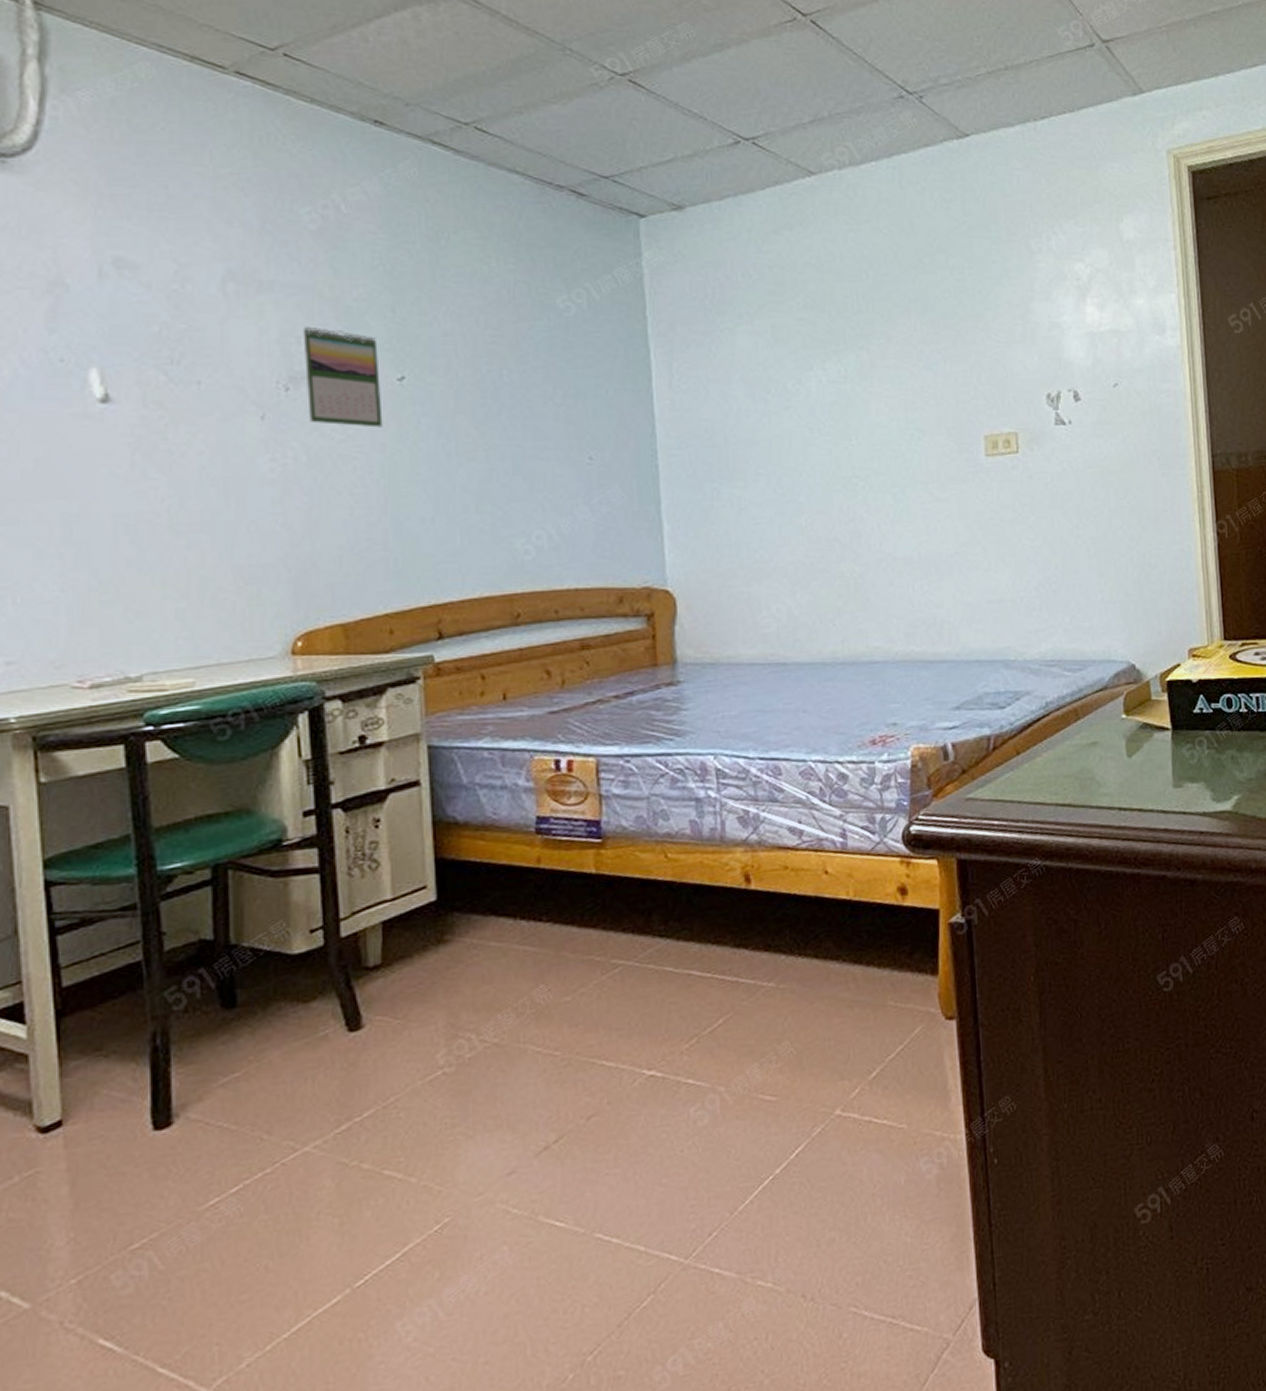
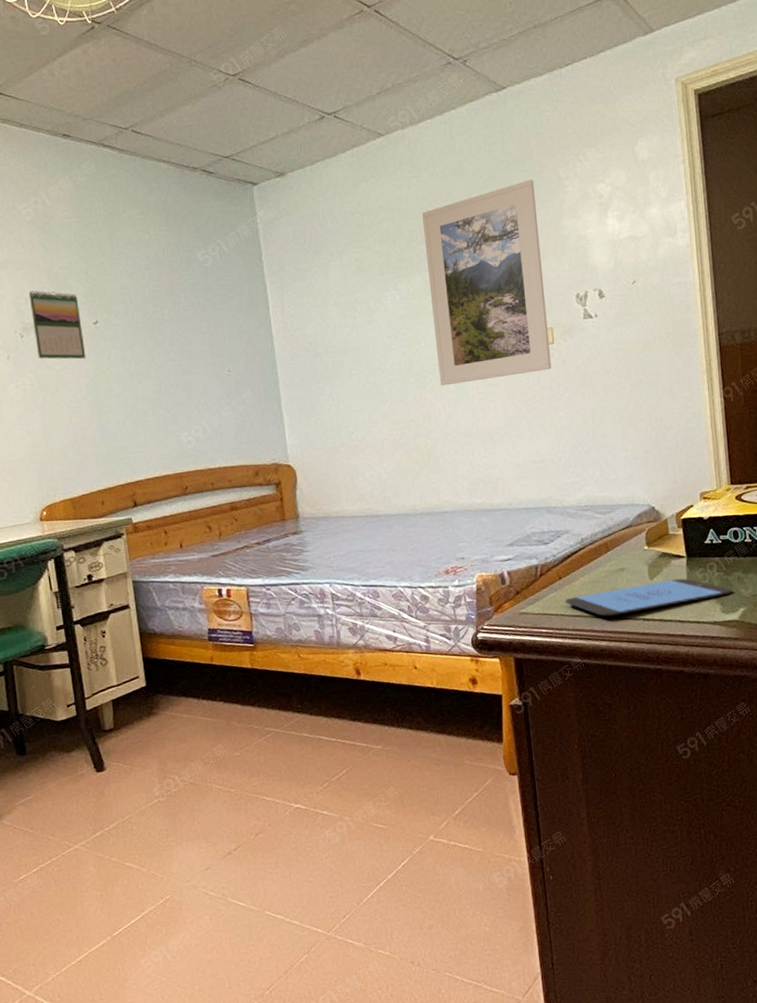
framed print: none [860,248,1015,497] -> present [422,179,552,386]
smartphone: none [1024,756,1225,804] -> present [565,578,733,616]

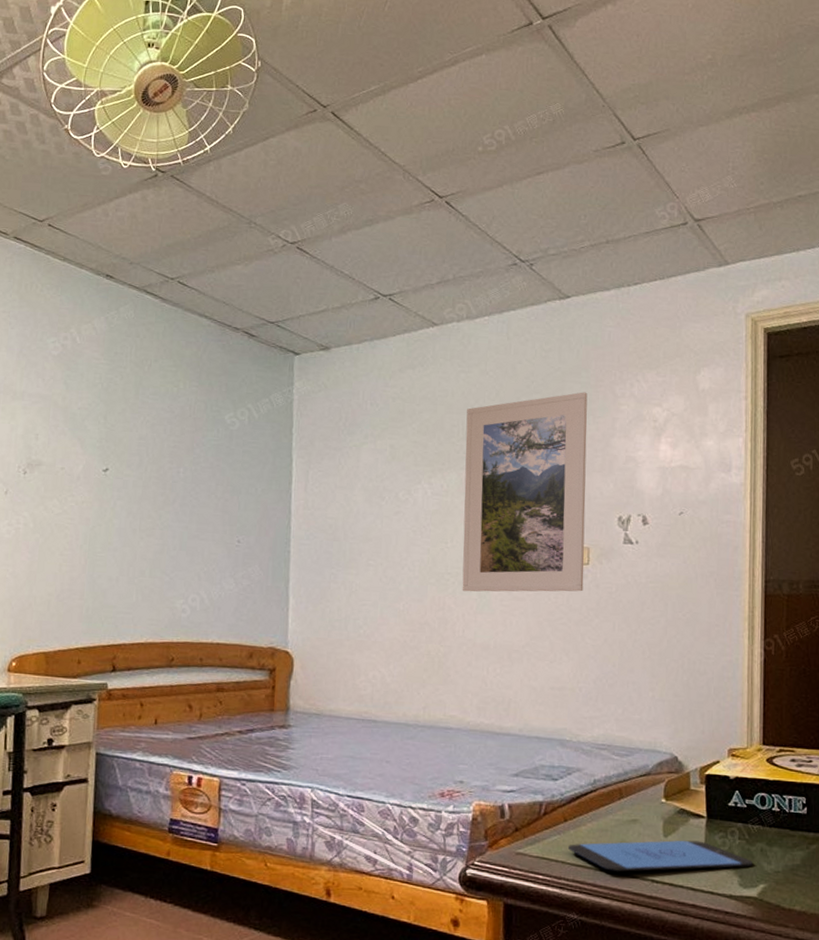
calendar: present [28,290,86,359] -> none [38,426,92,506]

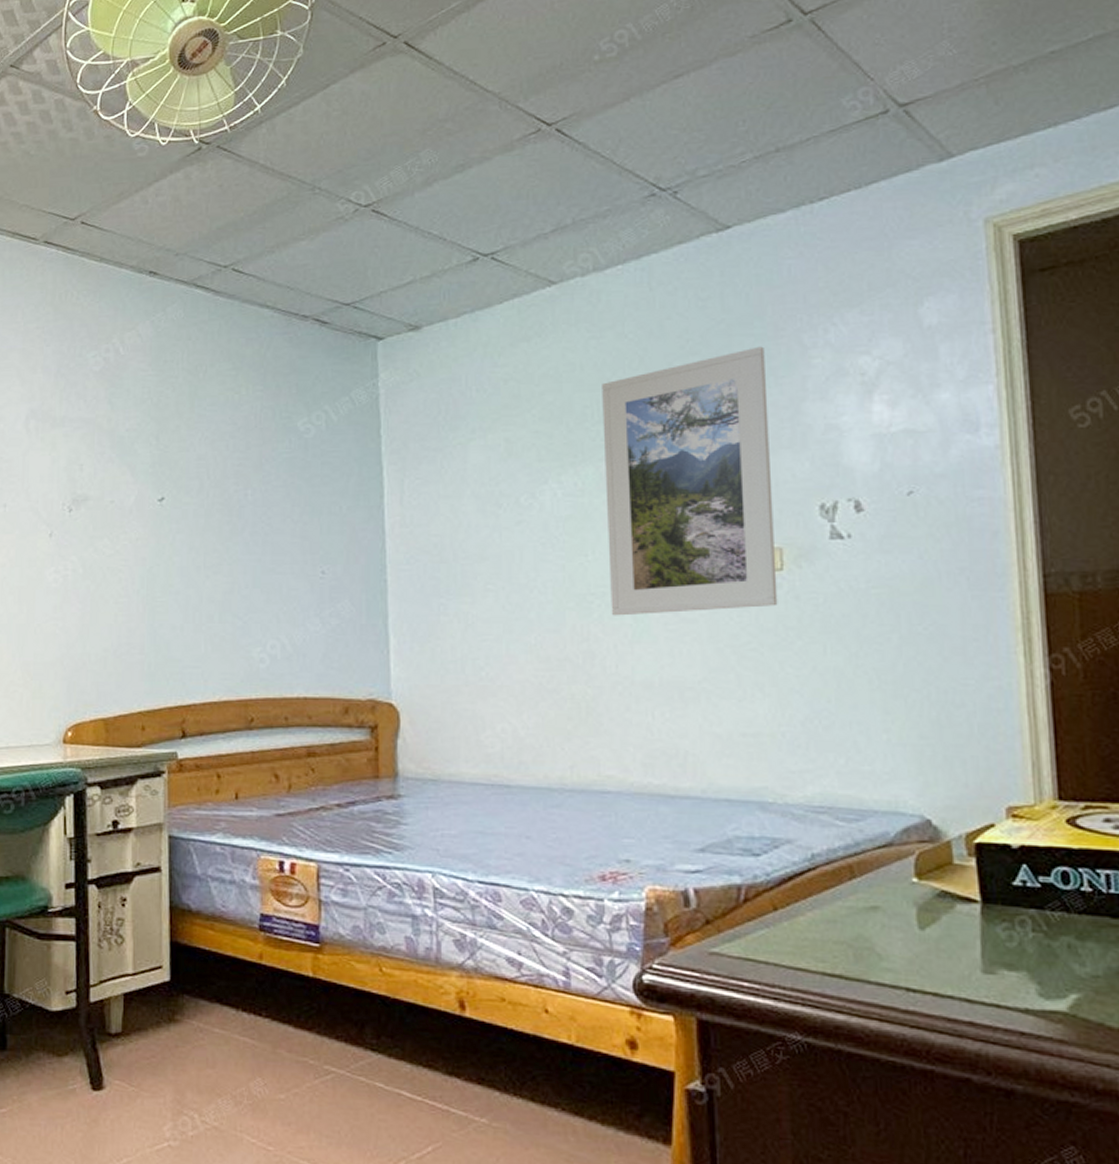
smartphone: present [568,840,754,872] -> none [782,933,1058,977]

